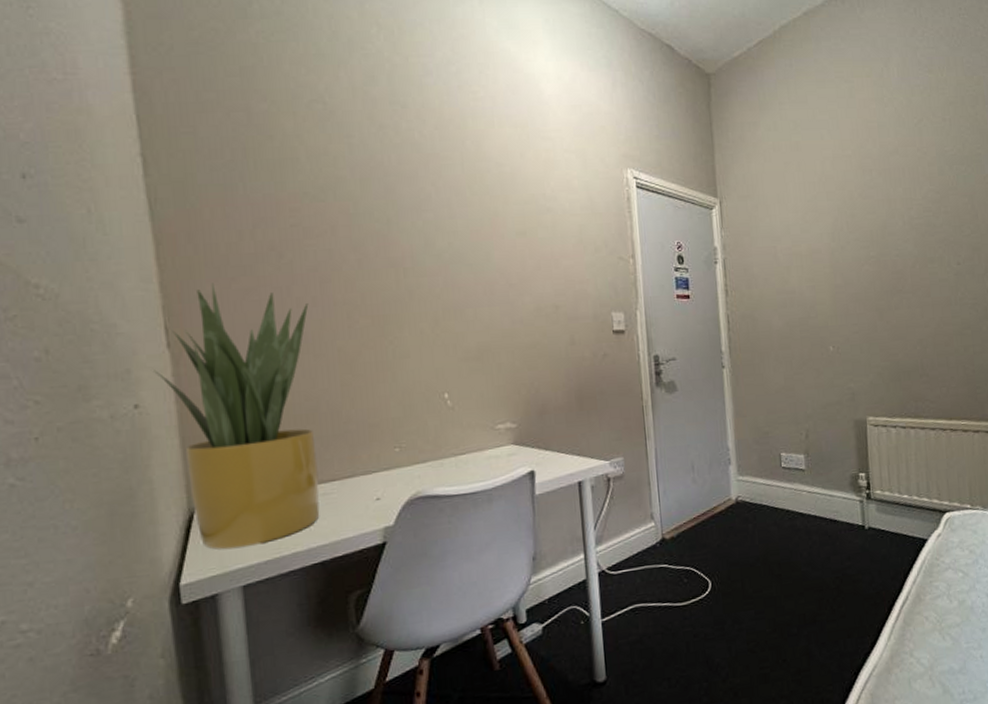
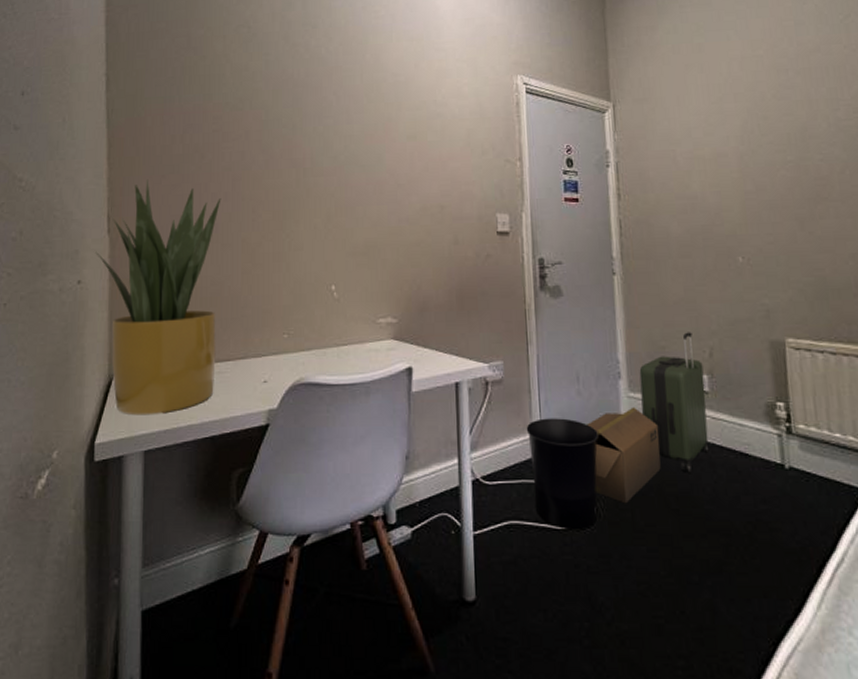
waste bin: none [647,505,713,605] -> present [526,418,598,530]
cardboard box: none [702,489,766,576] -> present [587,407,661,504]
suitcase: none [746,417,806,542] -> present [639,332,710,473]

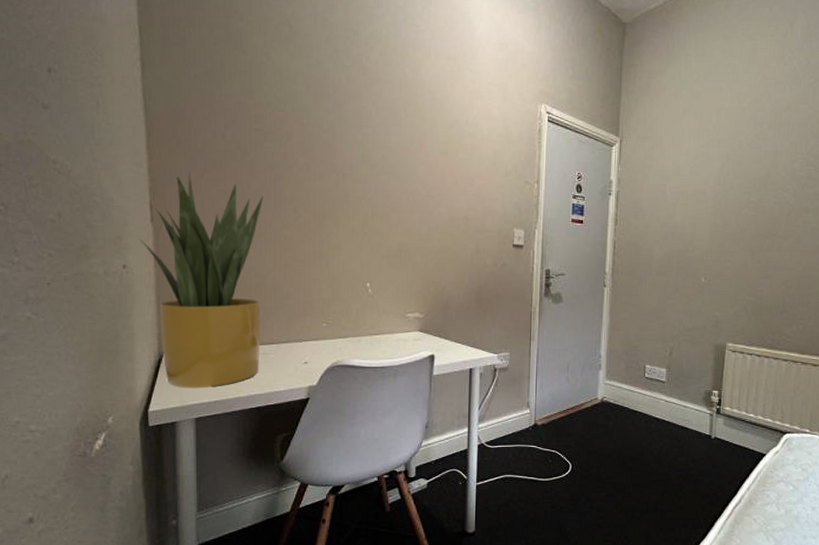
waste bin: present [526,418,598,530] -> none [524,398,579,482]
cardboard box: present [587,407,661,504] -> none [571,391,625,463]
suitcase: present [639,332,710,473] -> none [614,335,664,441]

